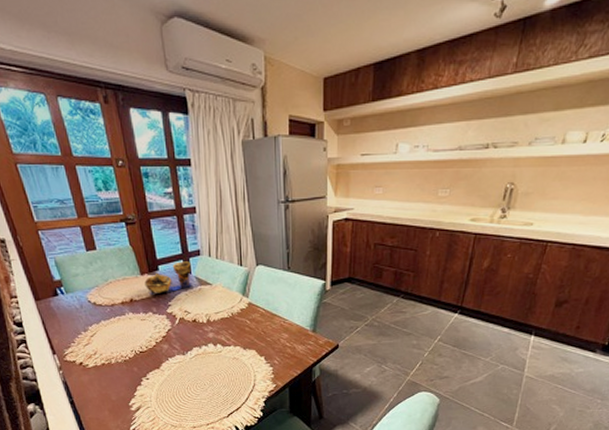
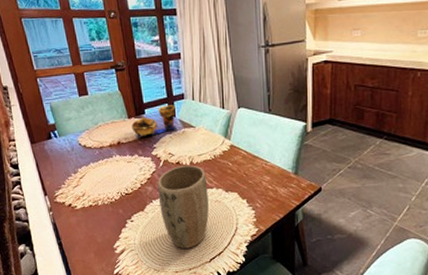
plant pot: none [173,323,227,405] -> present [158,165,209,248]

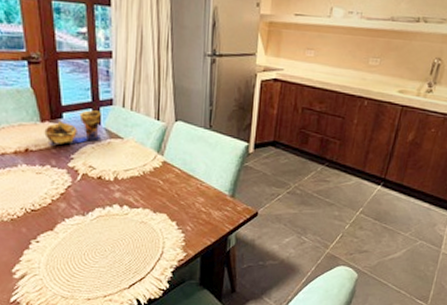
plant pot: present [158,165,209,248] -> none [72,180,133,274]

